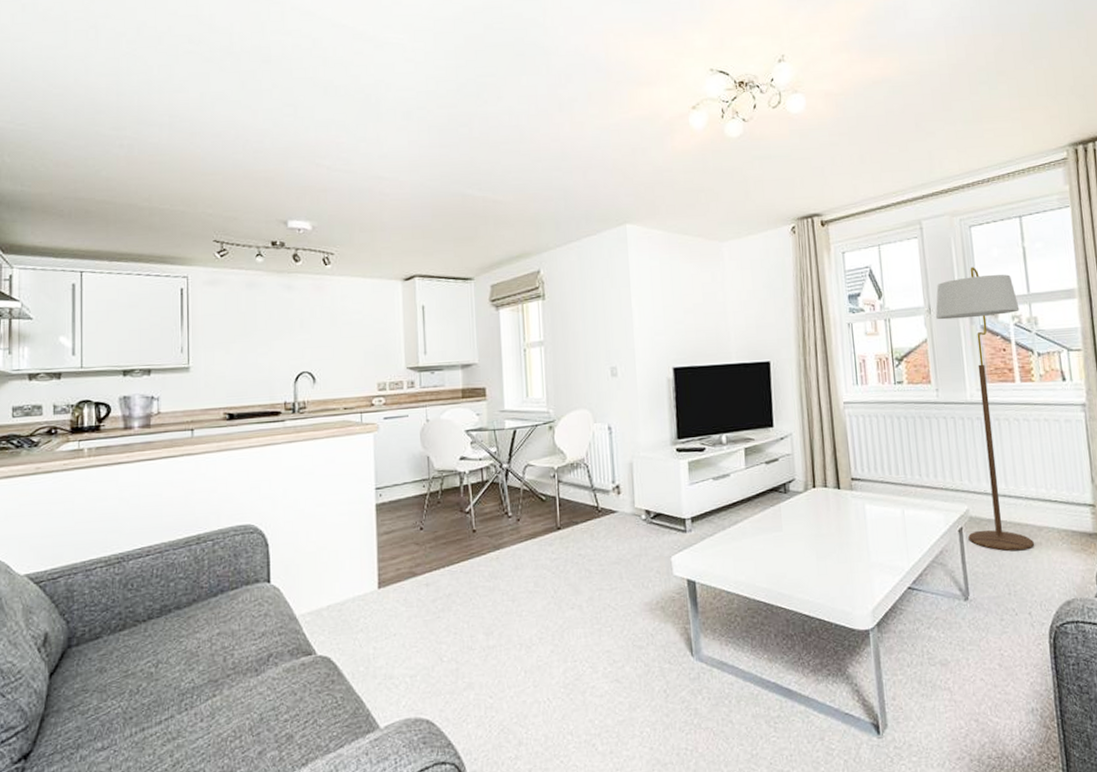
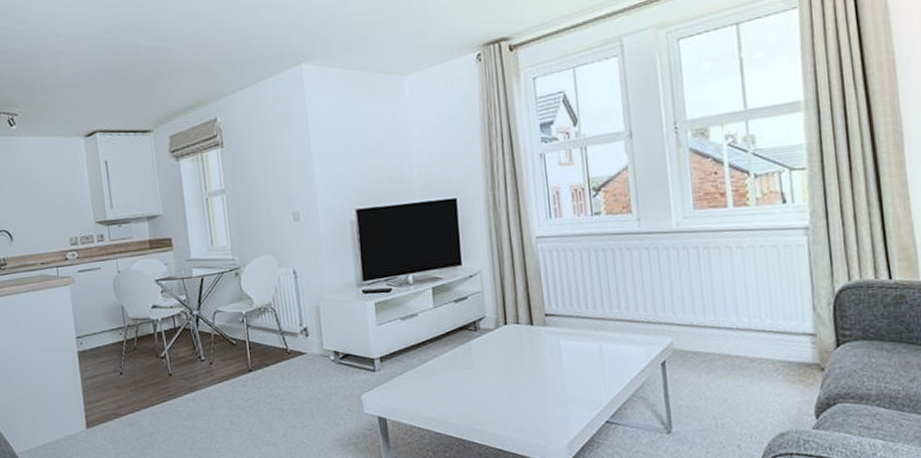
floor lamp: present [935,267,1034,551] -> none [637,84,745,384]

